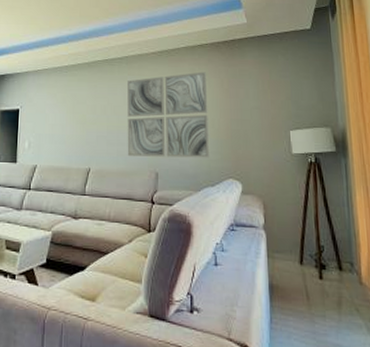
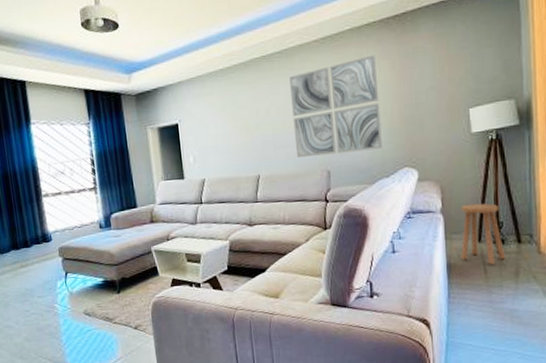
stool: none [283,223,328,291] -> present [461,203,506,265]

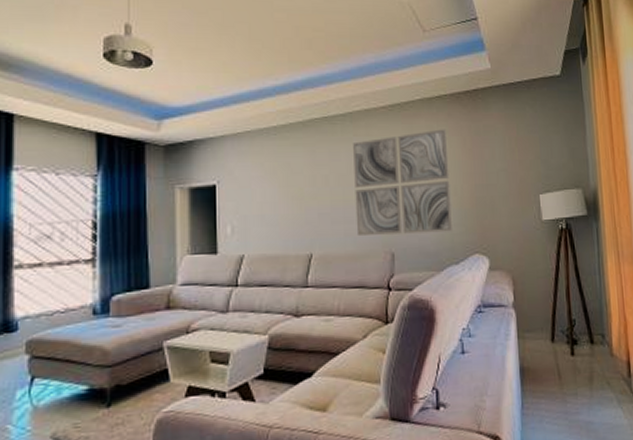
stool: present [461,203,506,265] -> none [534,297,580,369]

